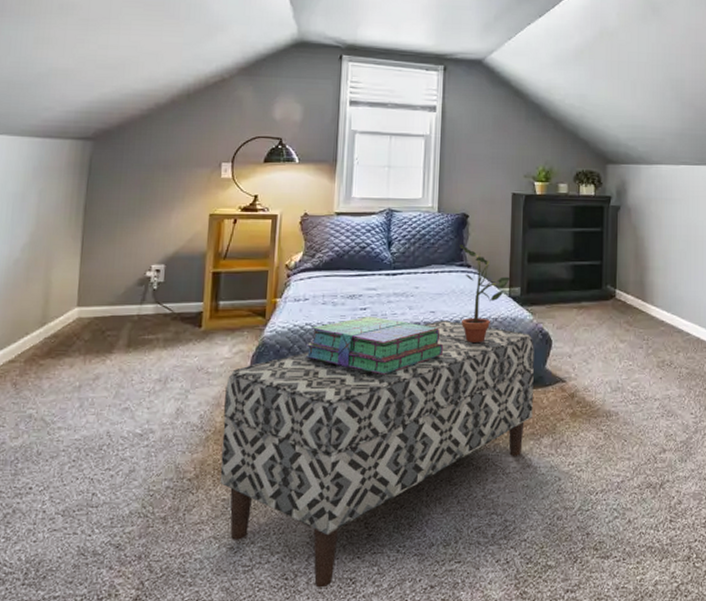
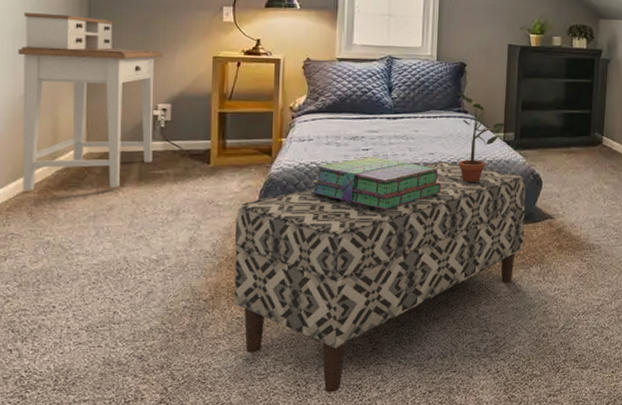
desk: none [9,175,160,361] -> present [18,13,163,191]

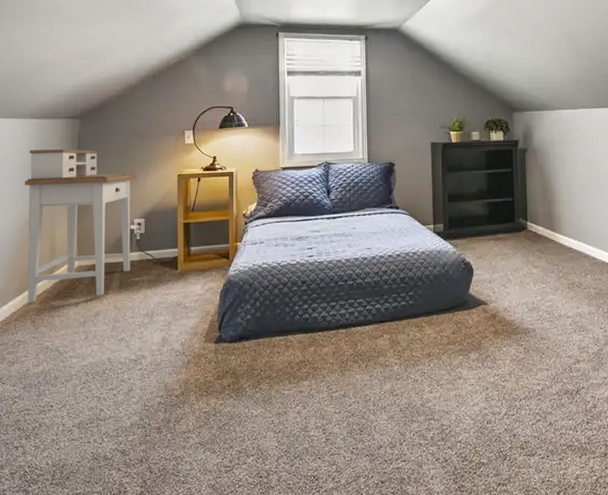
bench: present [234,161,526,393] -> none [201,255,460,484]
stack of books: present [311,156,442,211] -> none [264,254,380,305]
potted plant: present [457,92,505,182] -> none [388,189,434,273]

